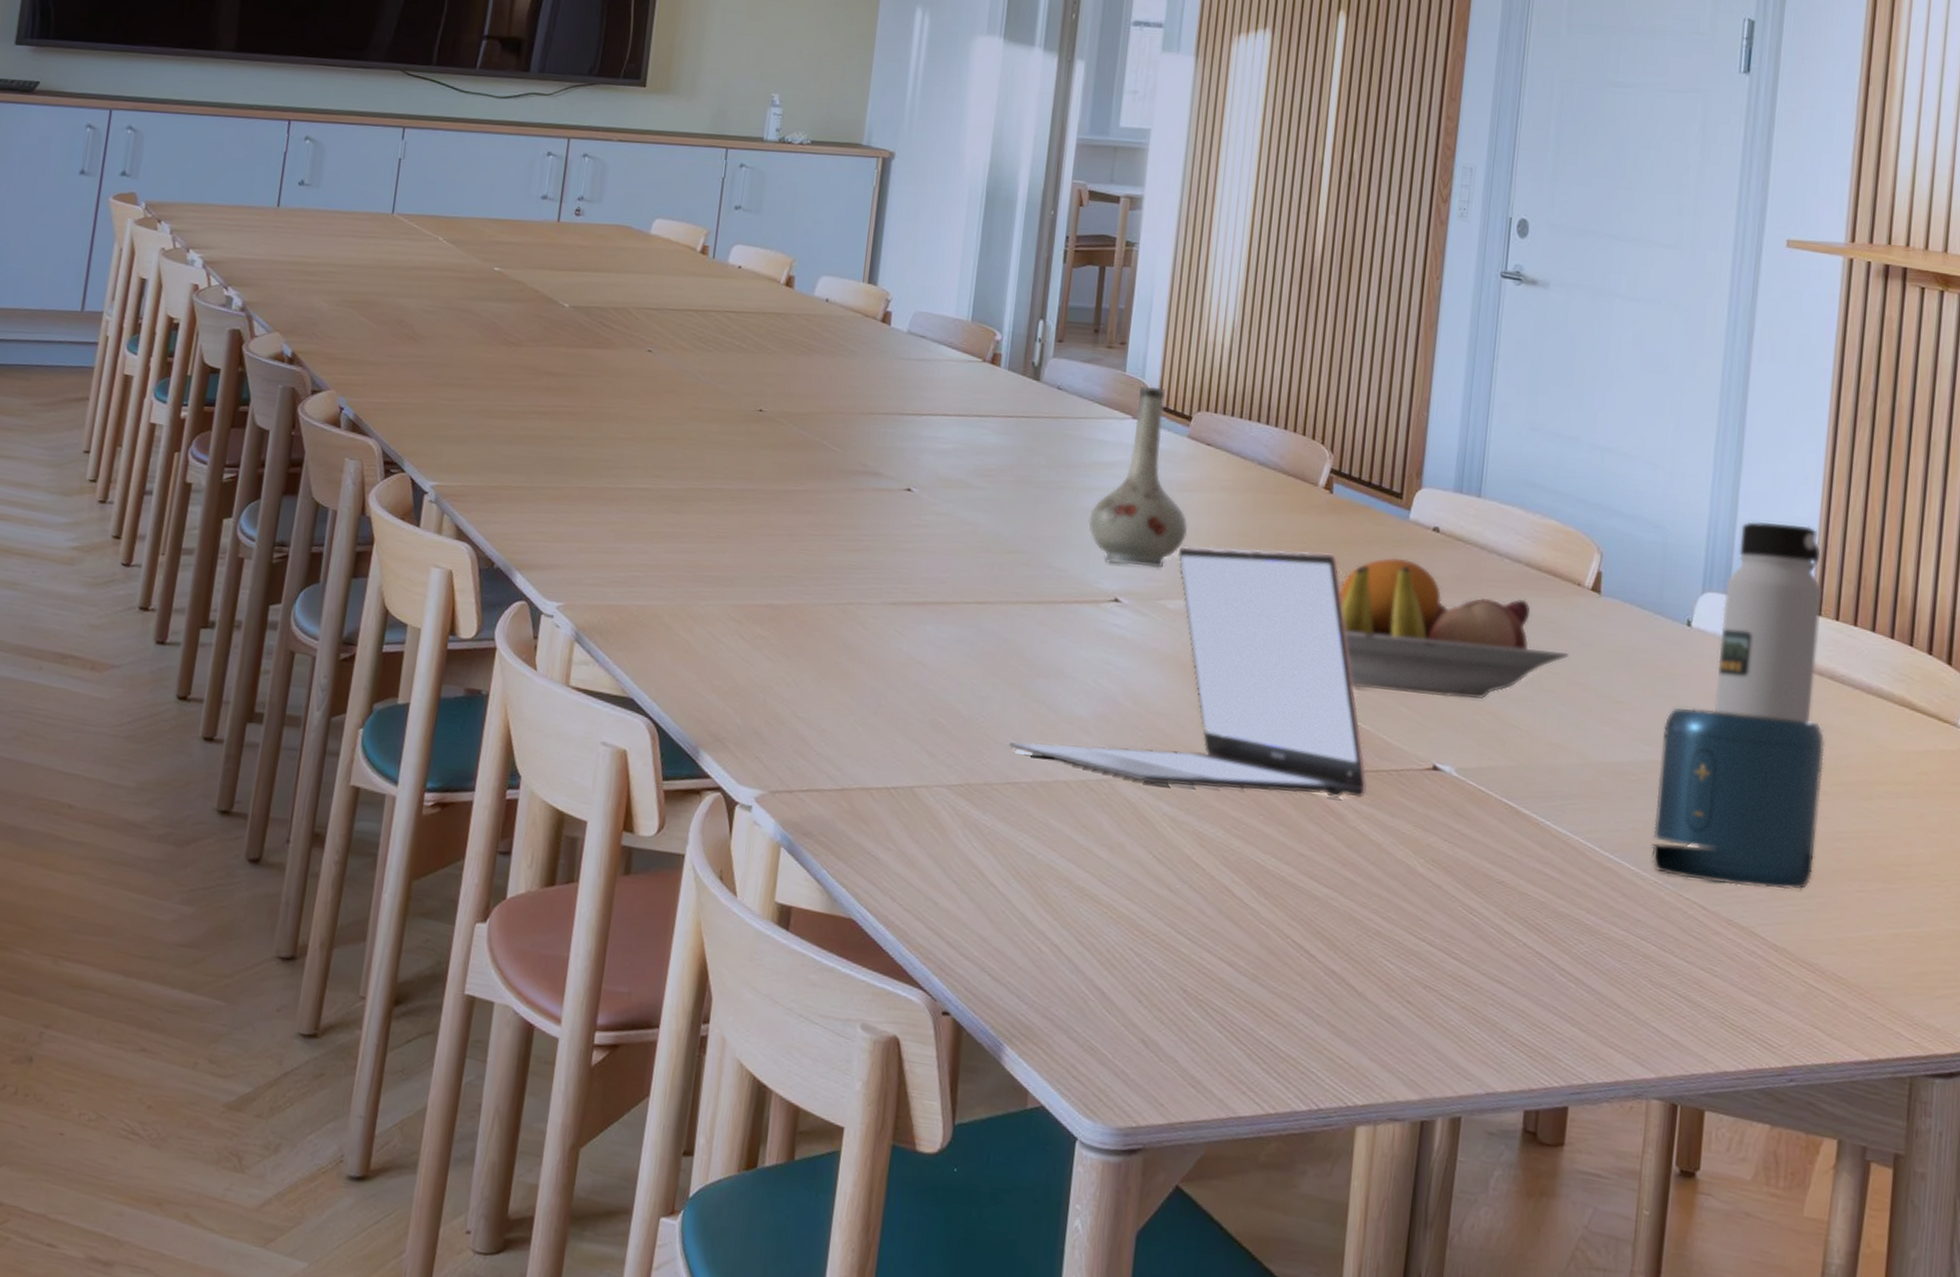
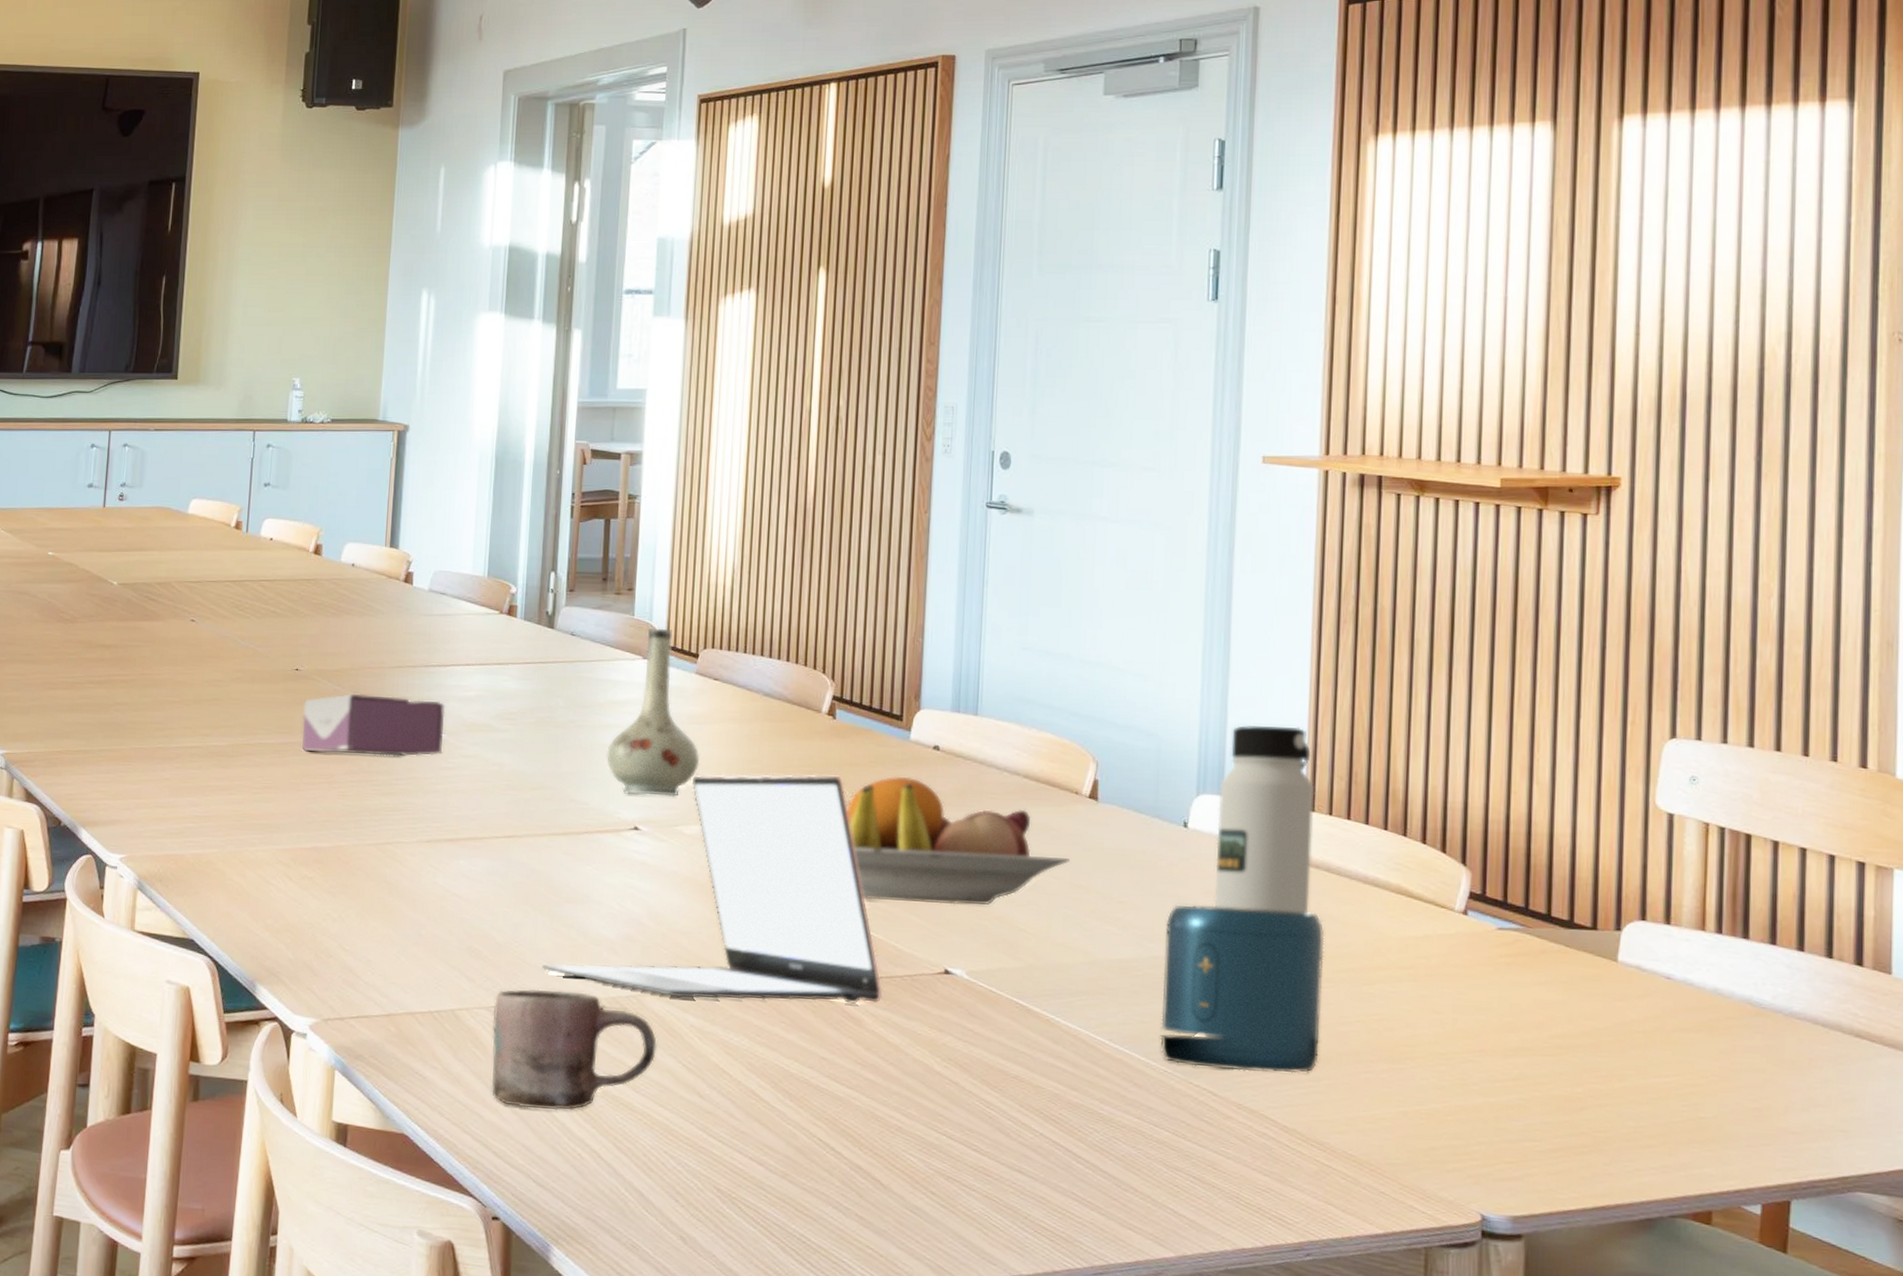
tissue box: none [762,439,919,511] -> present [302,693,445,756]
mug: none [948,767,1128,900] -> present [491,989,657,1111]

